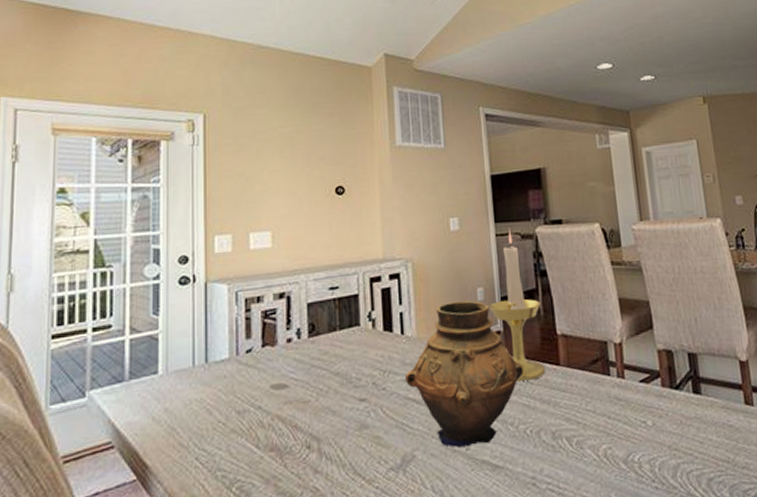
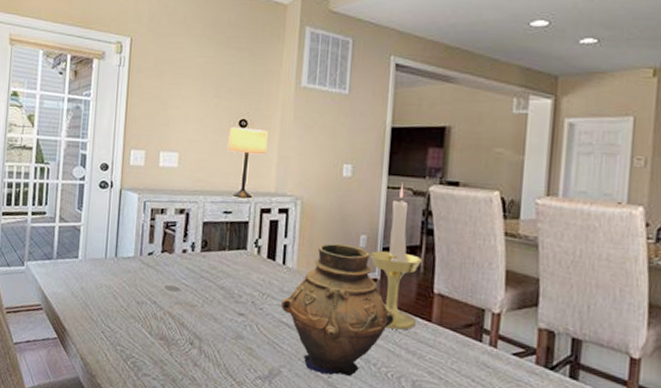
table lamp: none [326,194,369,271] -> present [228,127,268,199]

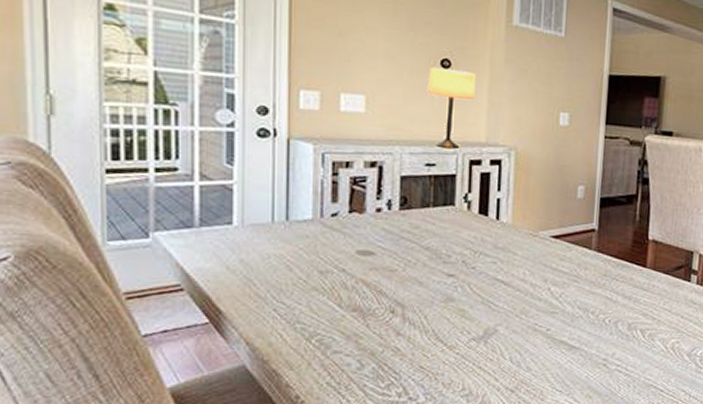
vase: present [280,243,394,377] -> none [495,195,611,327]
candlestick: present [369,183,423,330] -> none [587,132,639,277]

